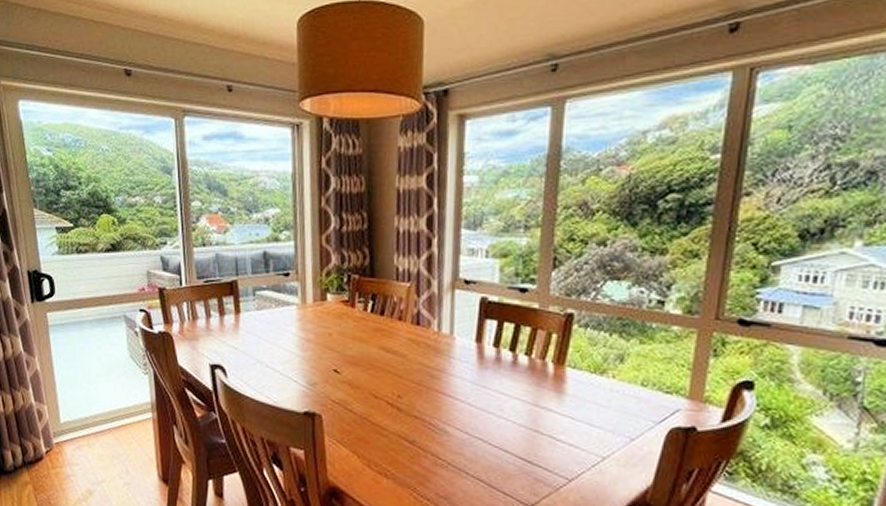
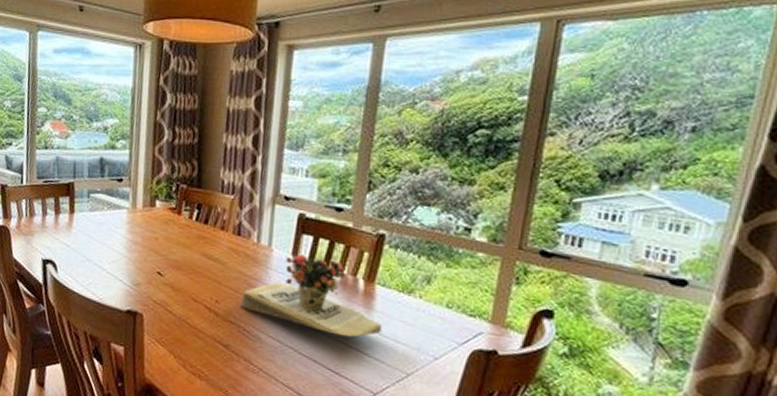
flower arrangement: none [424,341,575,424] -> present [240,254,383,337]

